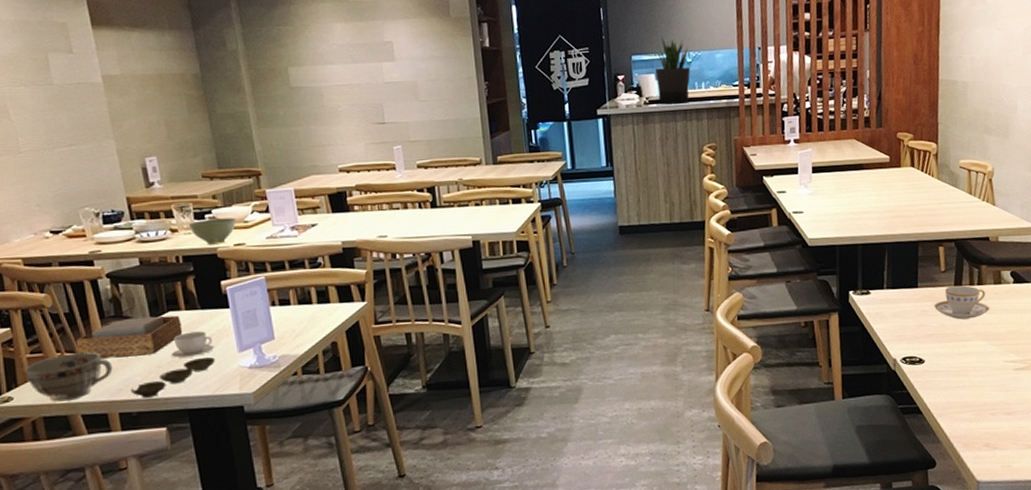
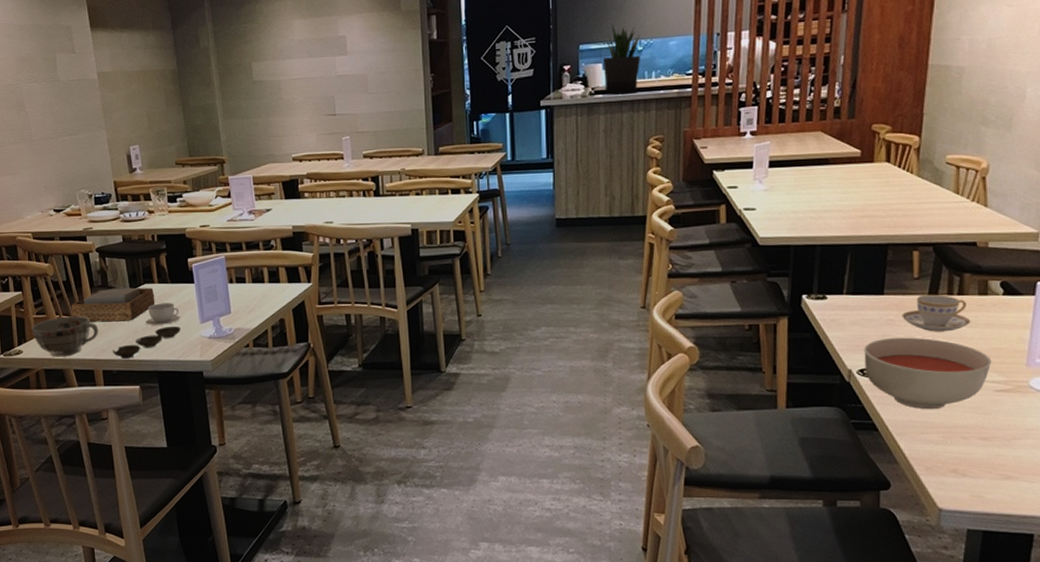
bowl: present [188,217,236,245] -> none [163,201,202,226]
bowl: none [905,325,1010,391] -> present [864,337,992,410]

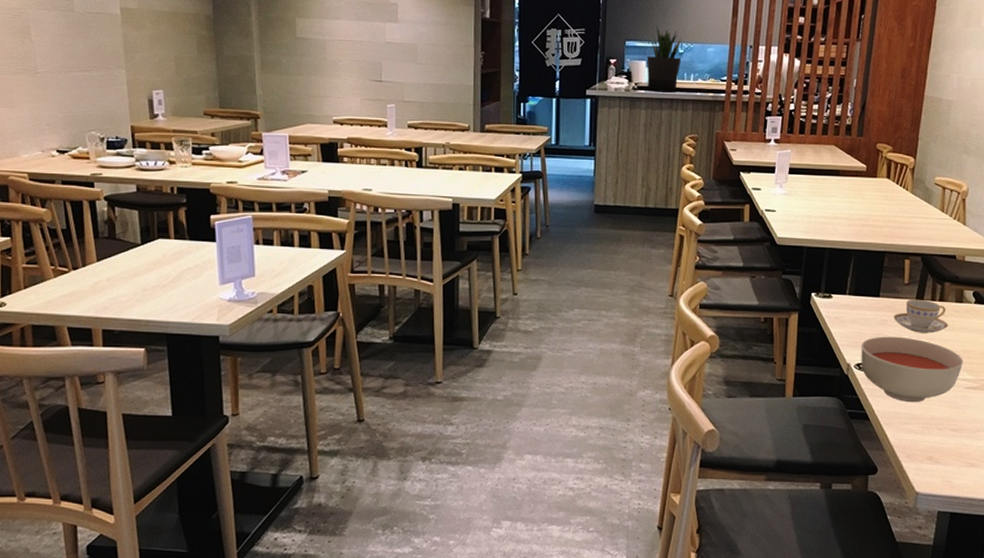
teacup: present [31,316,99,357] -> none [19,268,101,313]
napkin holder: present [71,287,155,323] -> none [69,241,170,278]
bowl: present [112,325,181,359] -> none [115,285,197,318]
teacup: present [145,302,180,325] -> none [157,260,197,284]

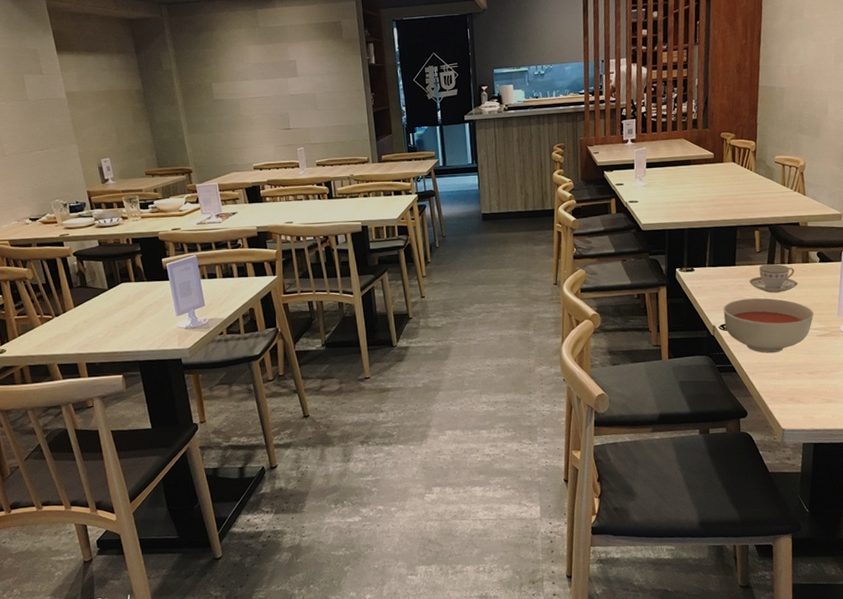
planter: present [646,25,682,93] -> none [513,52,544,111]

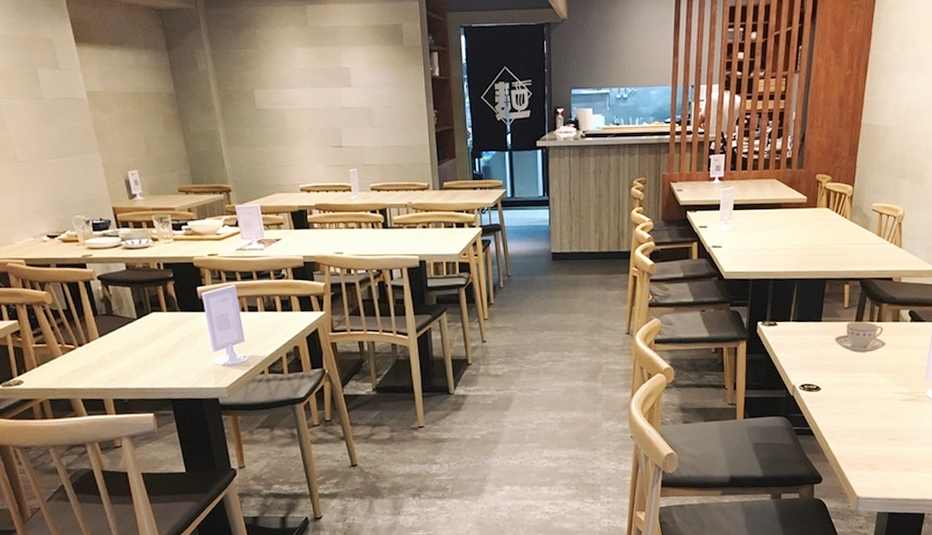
bowl: present [723,297,814,354] -> none [805,357,900,417]

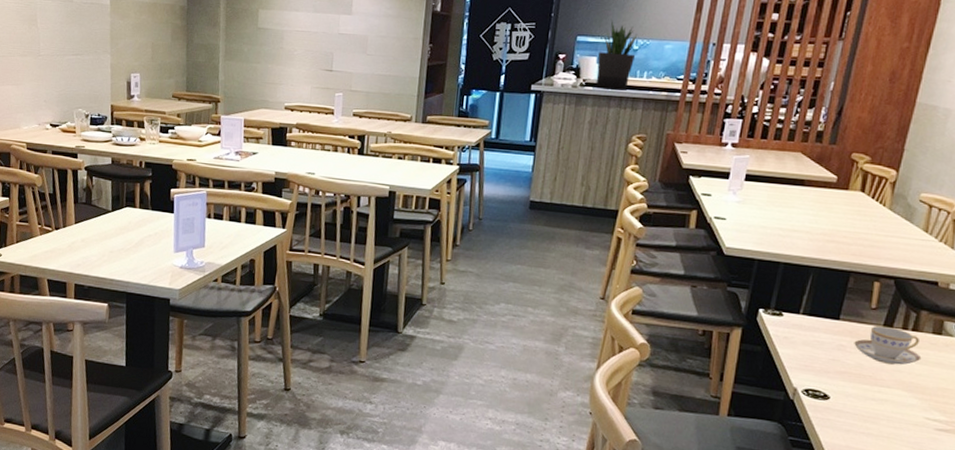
planter: none [592,71,626,139] -> present [595,20,638,90]

